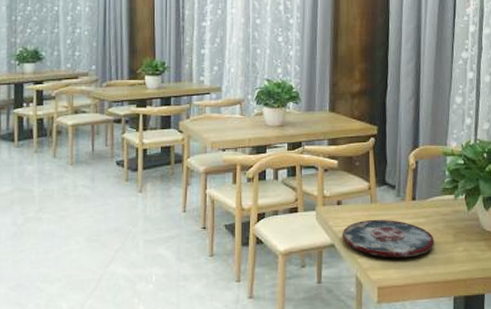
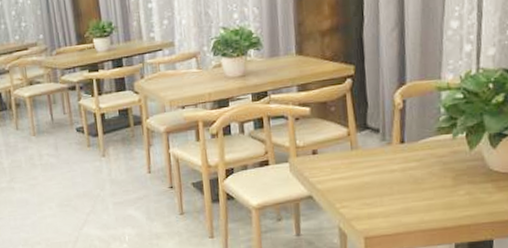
plate: present [341,219,435,258] -> none [319,166,430,207]

